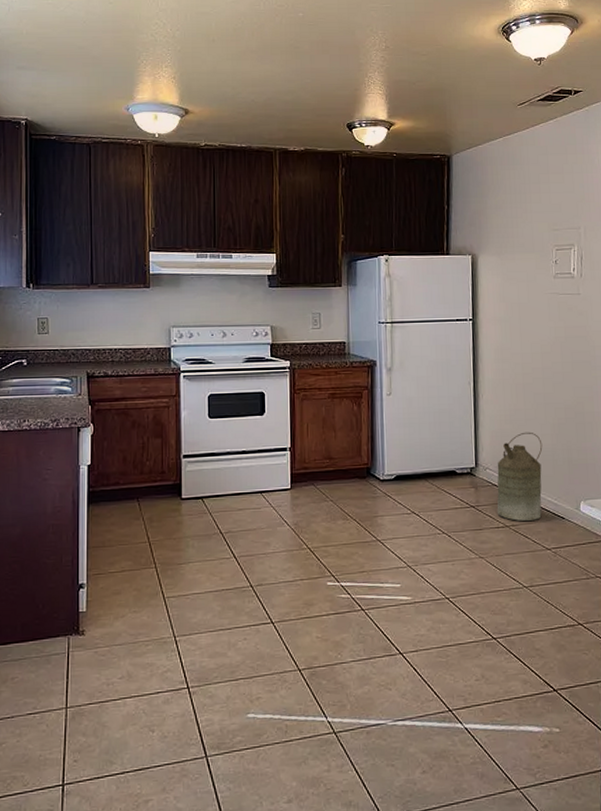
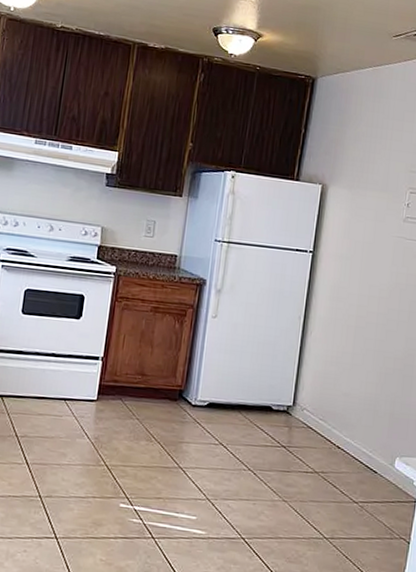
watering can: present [497,431,543,522] -> none [308,376,366,471]

